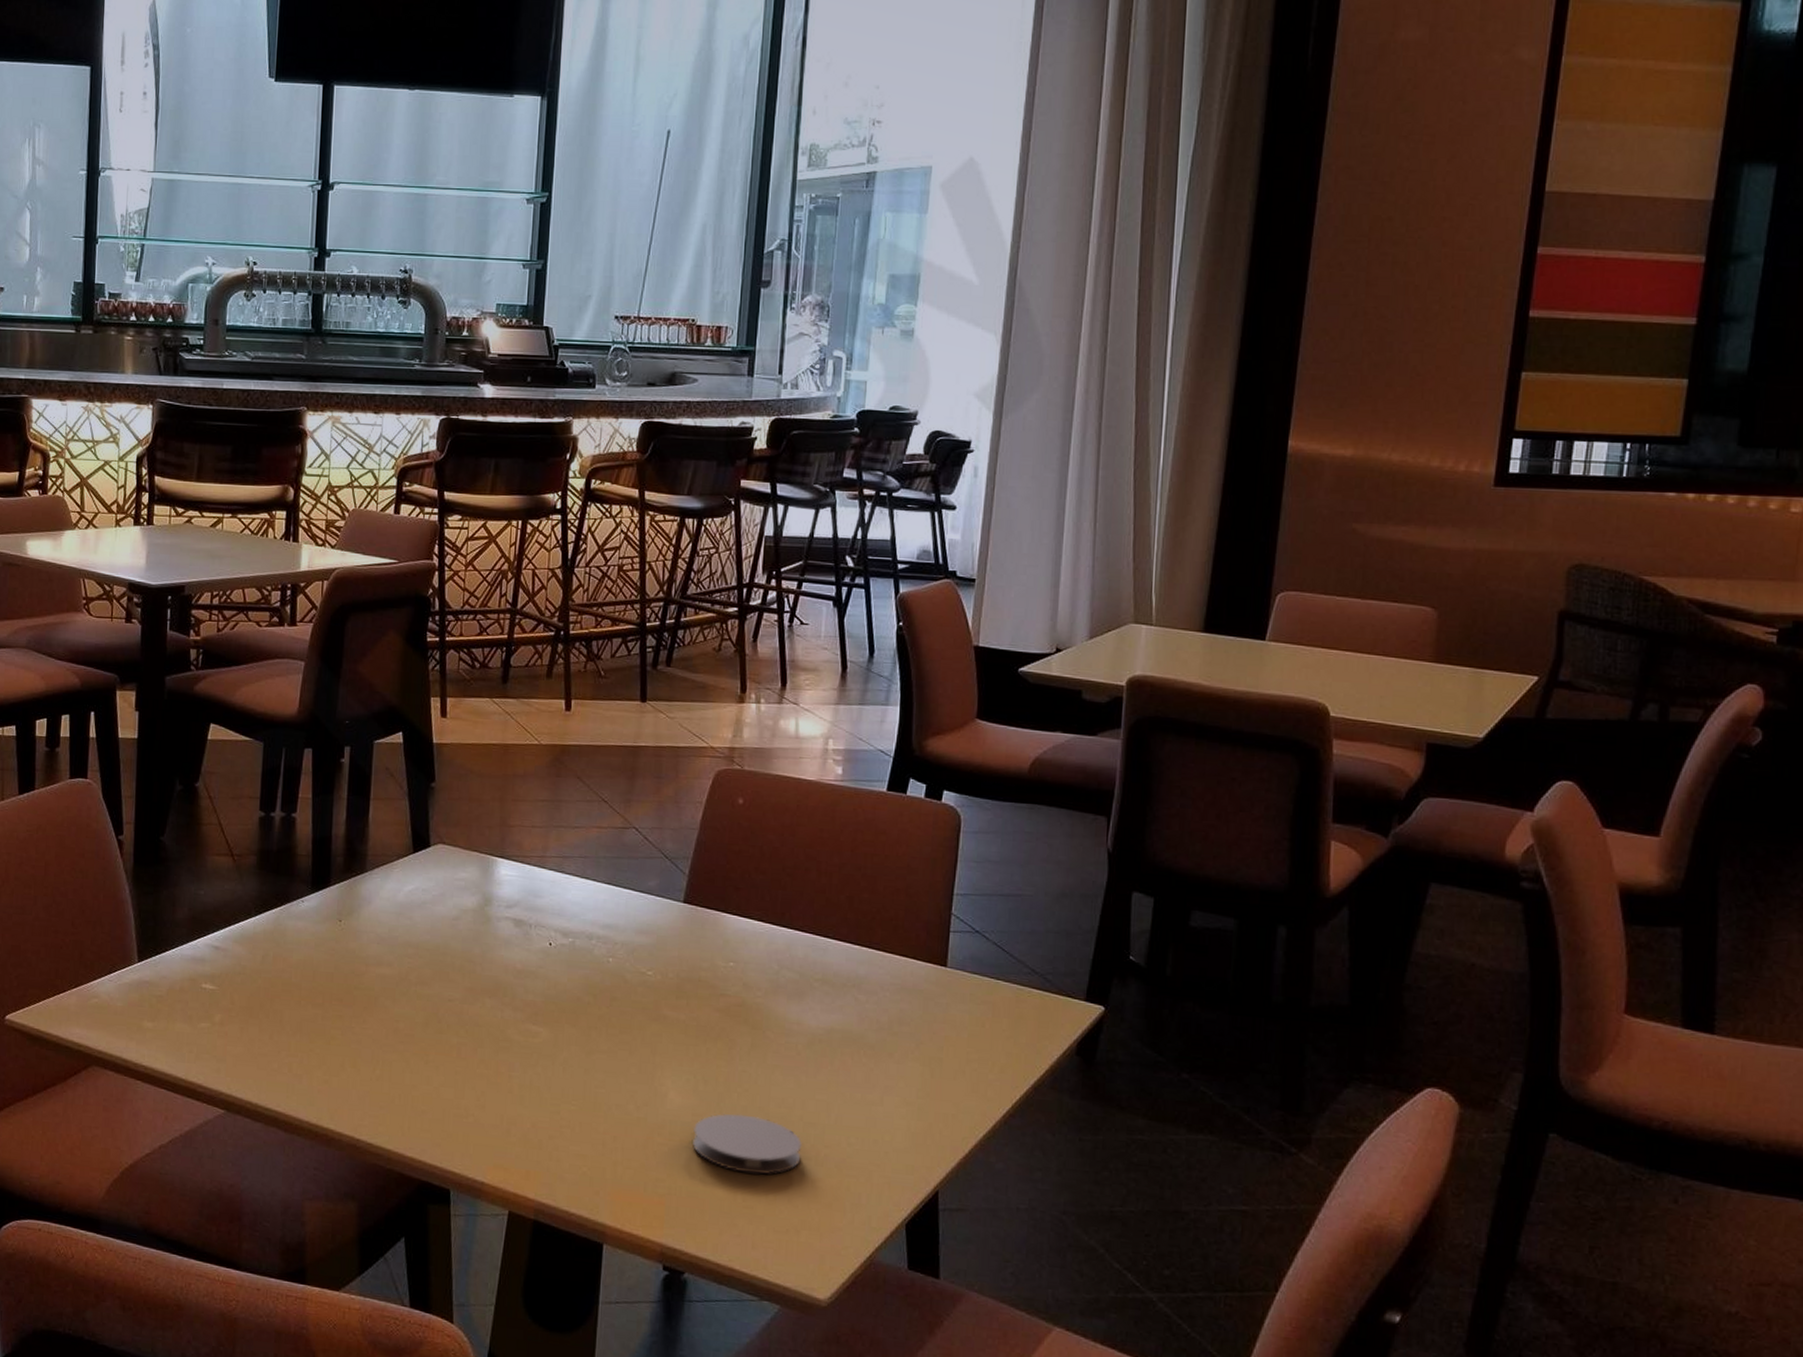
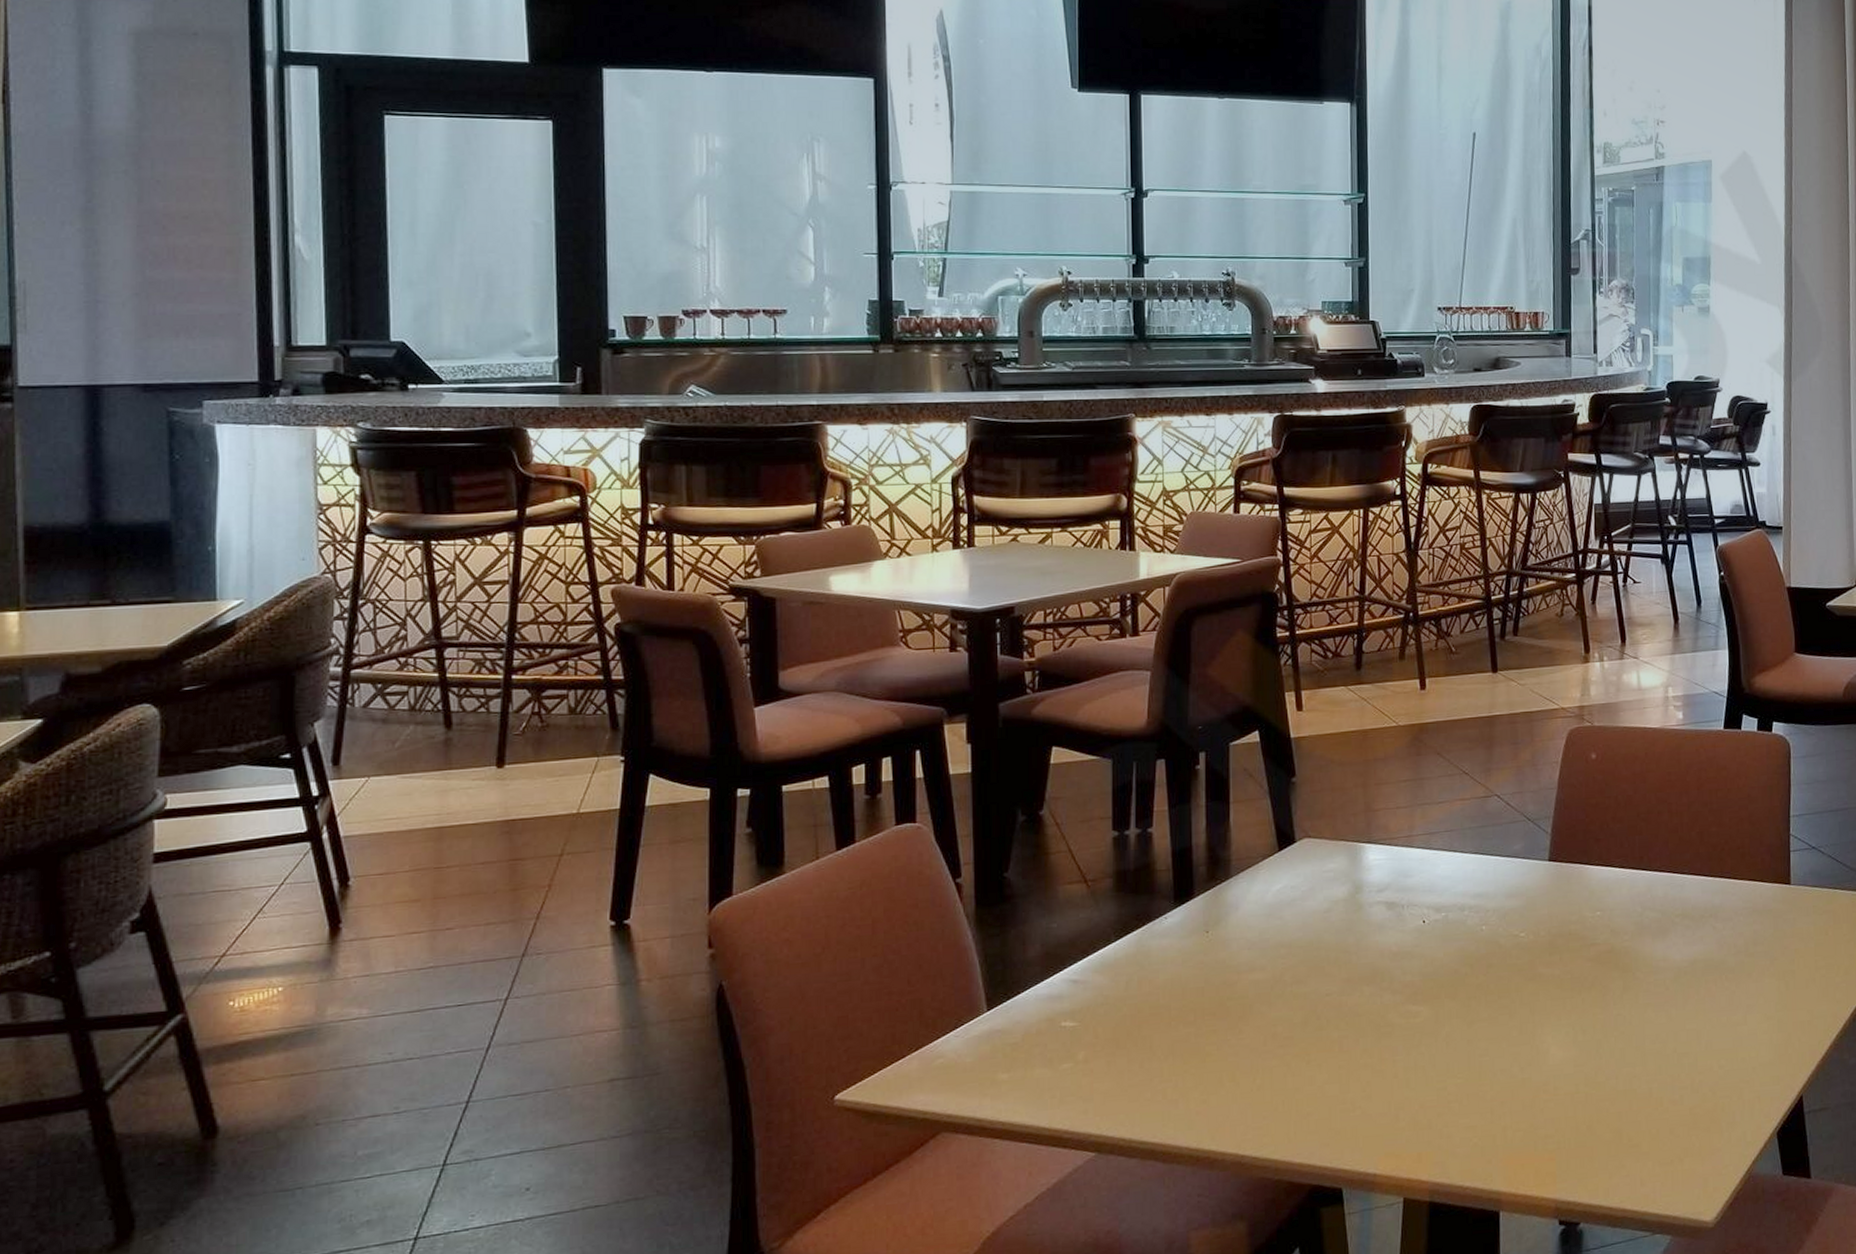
coaster: present [693,1114,802,1175] -> none [1576,1056,1678,1113]

